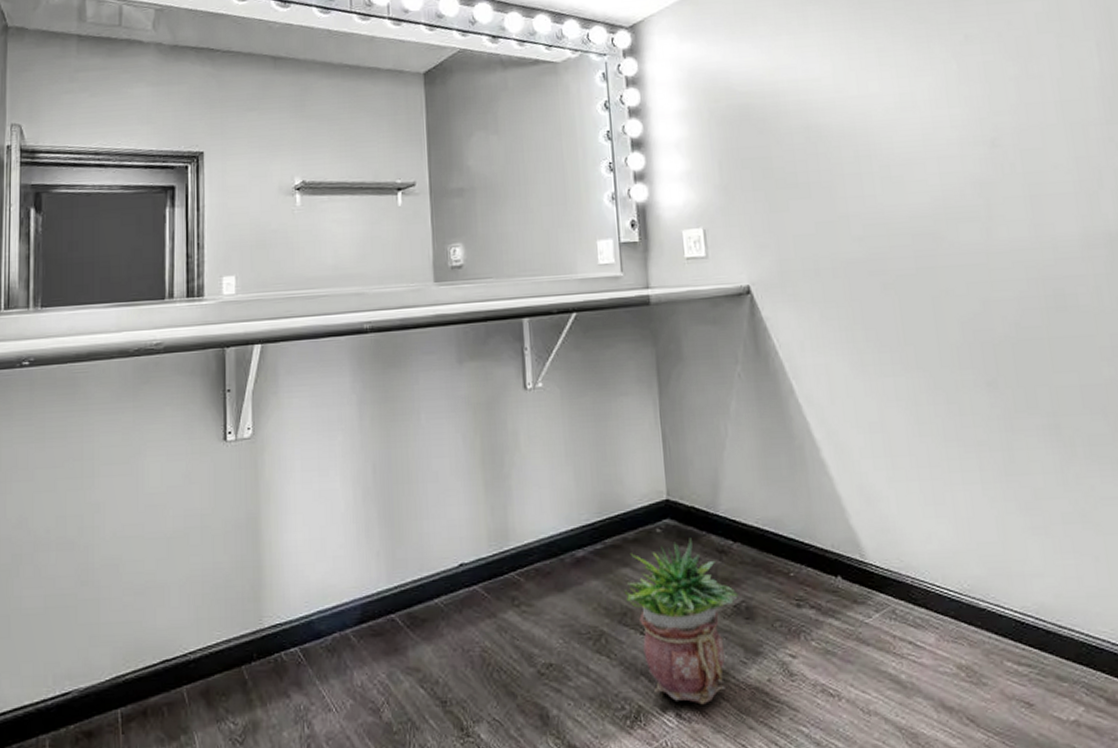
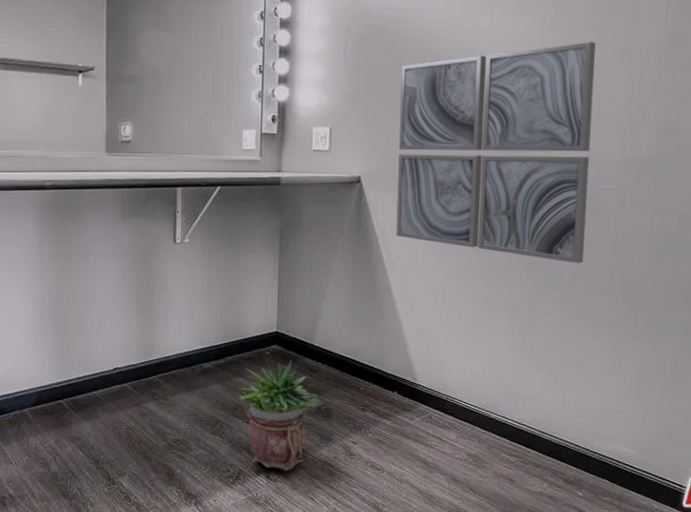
wall art: none [781,96,1064,379] -> present [396,41,596,264]

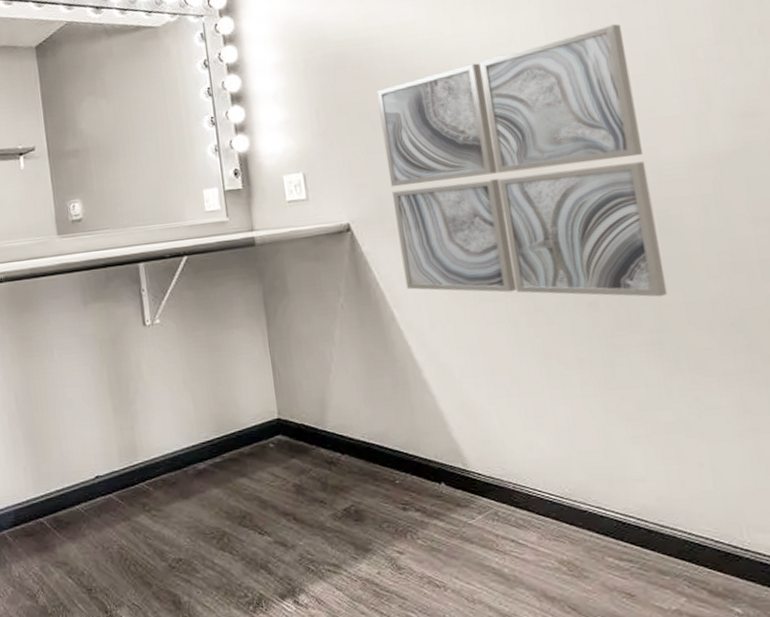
potted plant: present [237,359,321,471] -> none [242,451,348,594]

